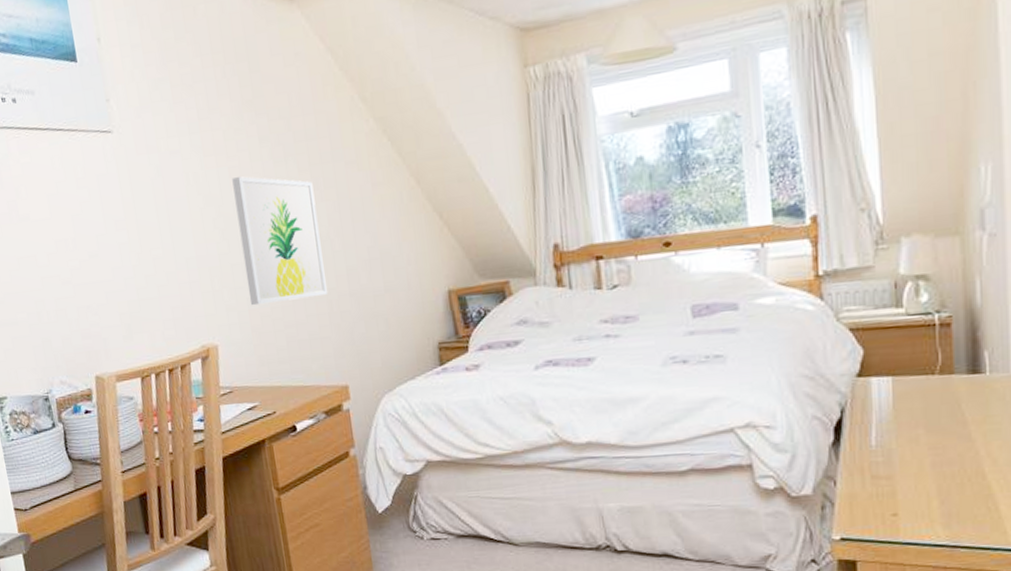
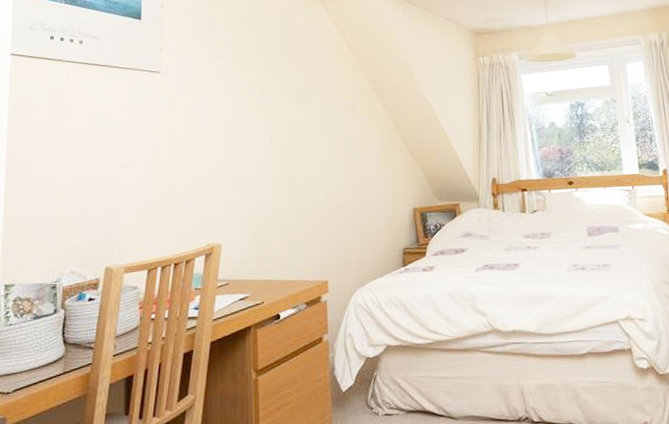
wall art: present [232,176,328,306] -> none [253,114,320,213]

